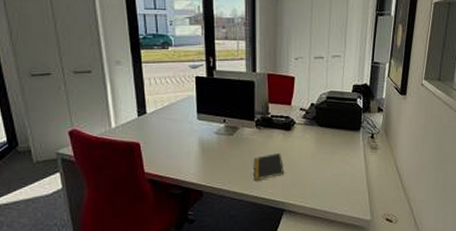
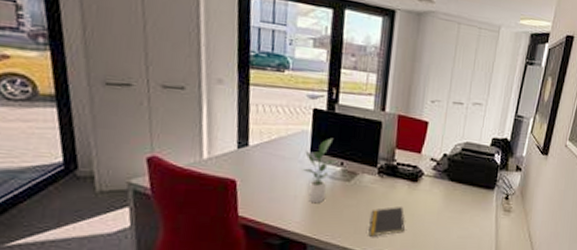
potted plant: none [192,100,221,156] -> present [302,138,338,203]

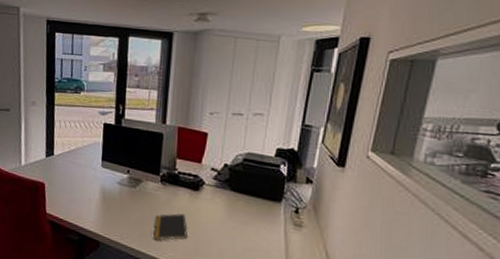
potted plant: present [302,138,338,203] -> none [95,148,125,206]

